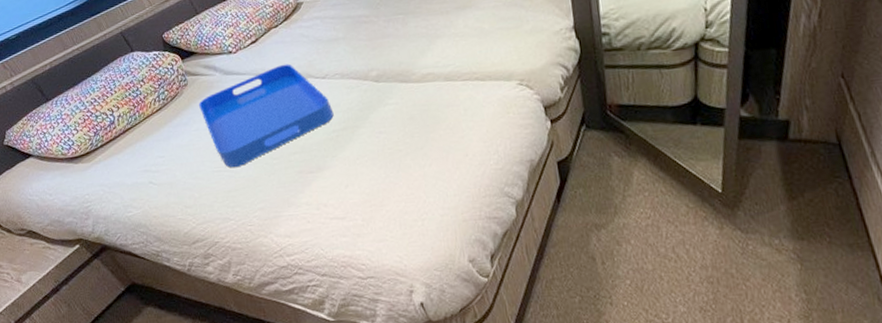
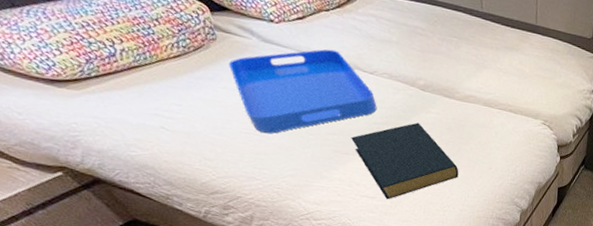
hardback book: none [312,119,432,218] -> present [351,122,459,200]

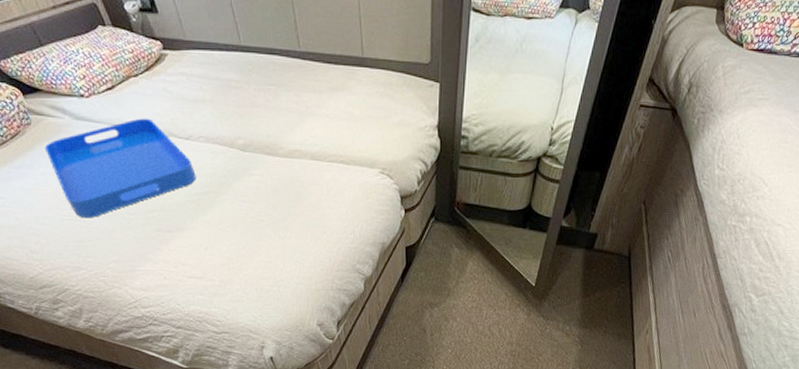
hardback book: present [351,122,459,200] -> none [172,188,291,279]

